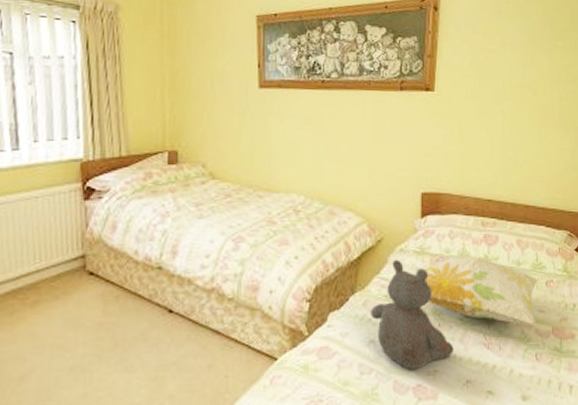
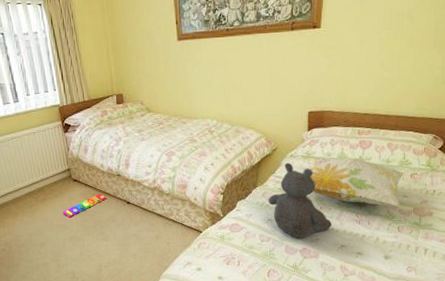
knob puzzle: none [63,295,137,333] -> present [62,193,106,218]

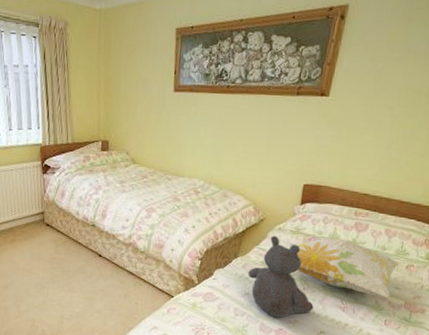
knob puzzle: present [62,193,106,218] -> none [30,242,78,263]

